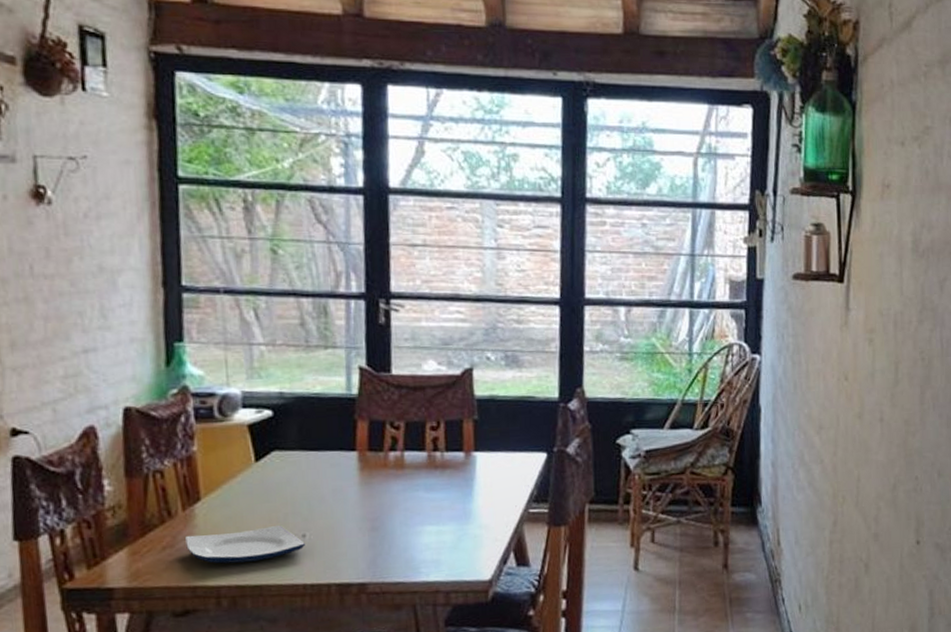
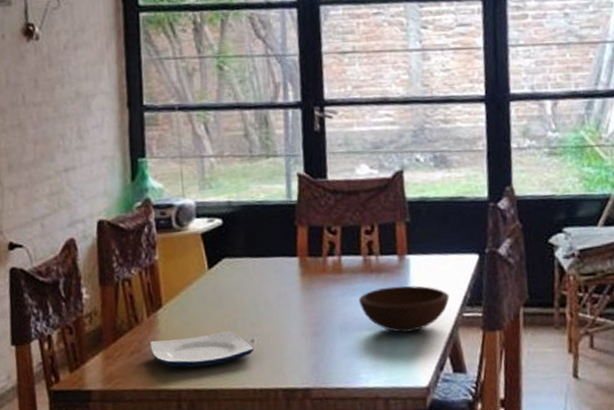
bowl: none [422,482,516,528] -> present [359,285,450,333]

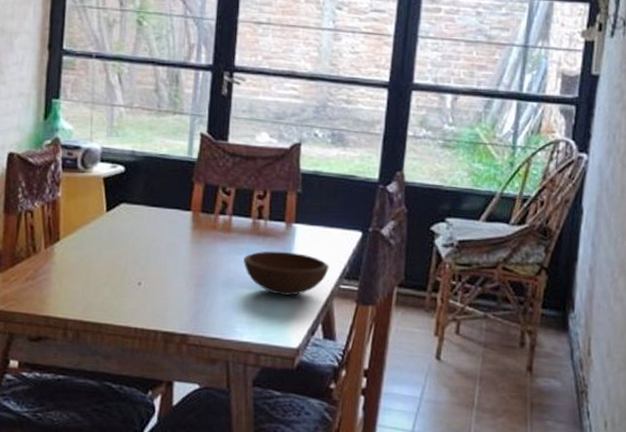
plate: present [150,330,254,368] -> none [44,270,140,301]

